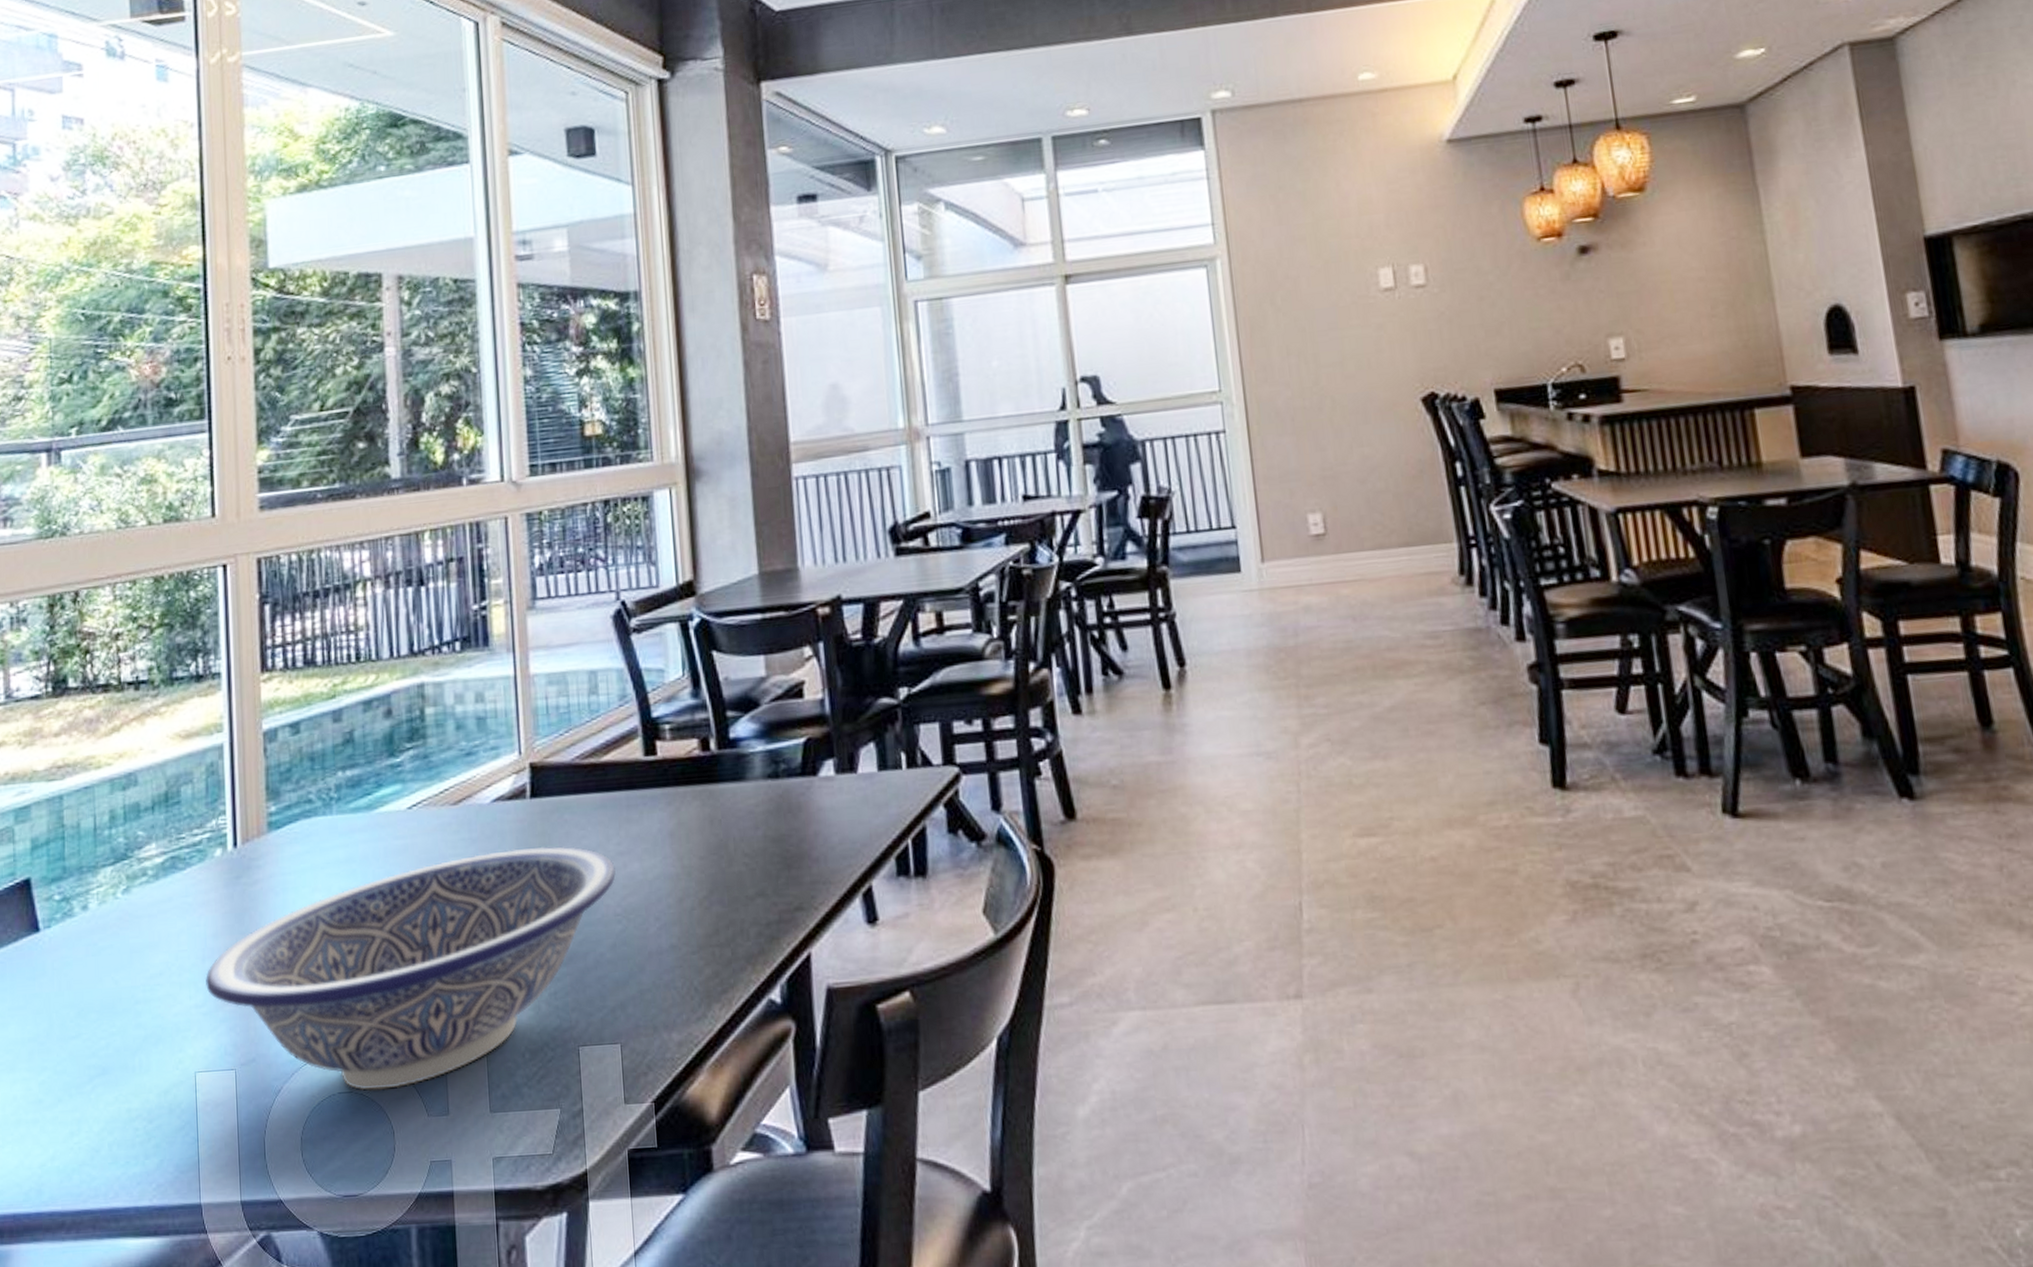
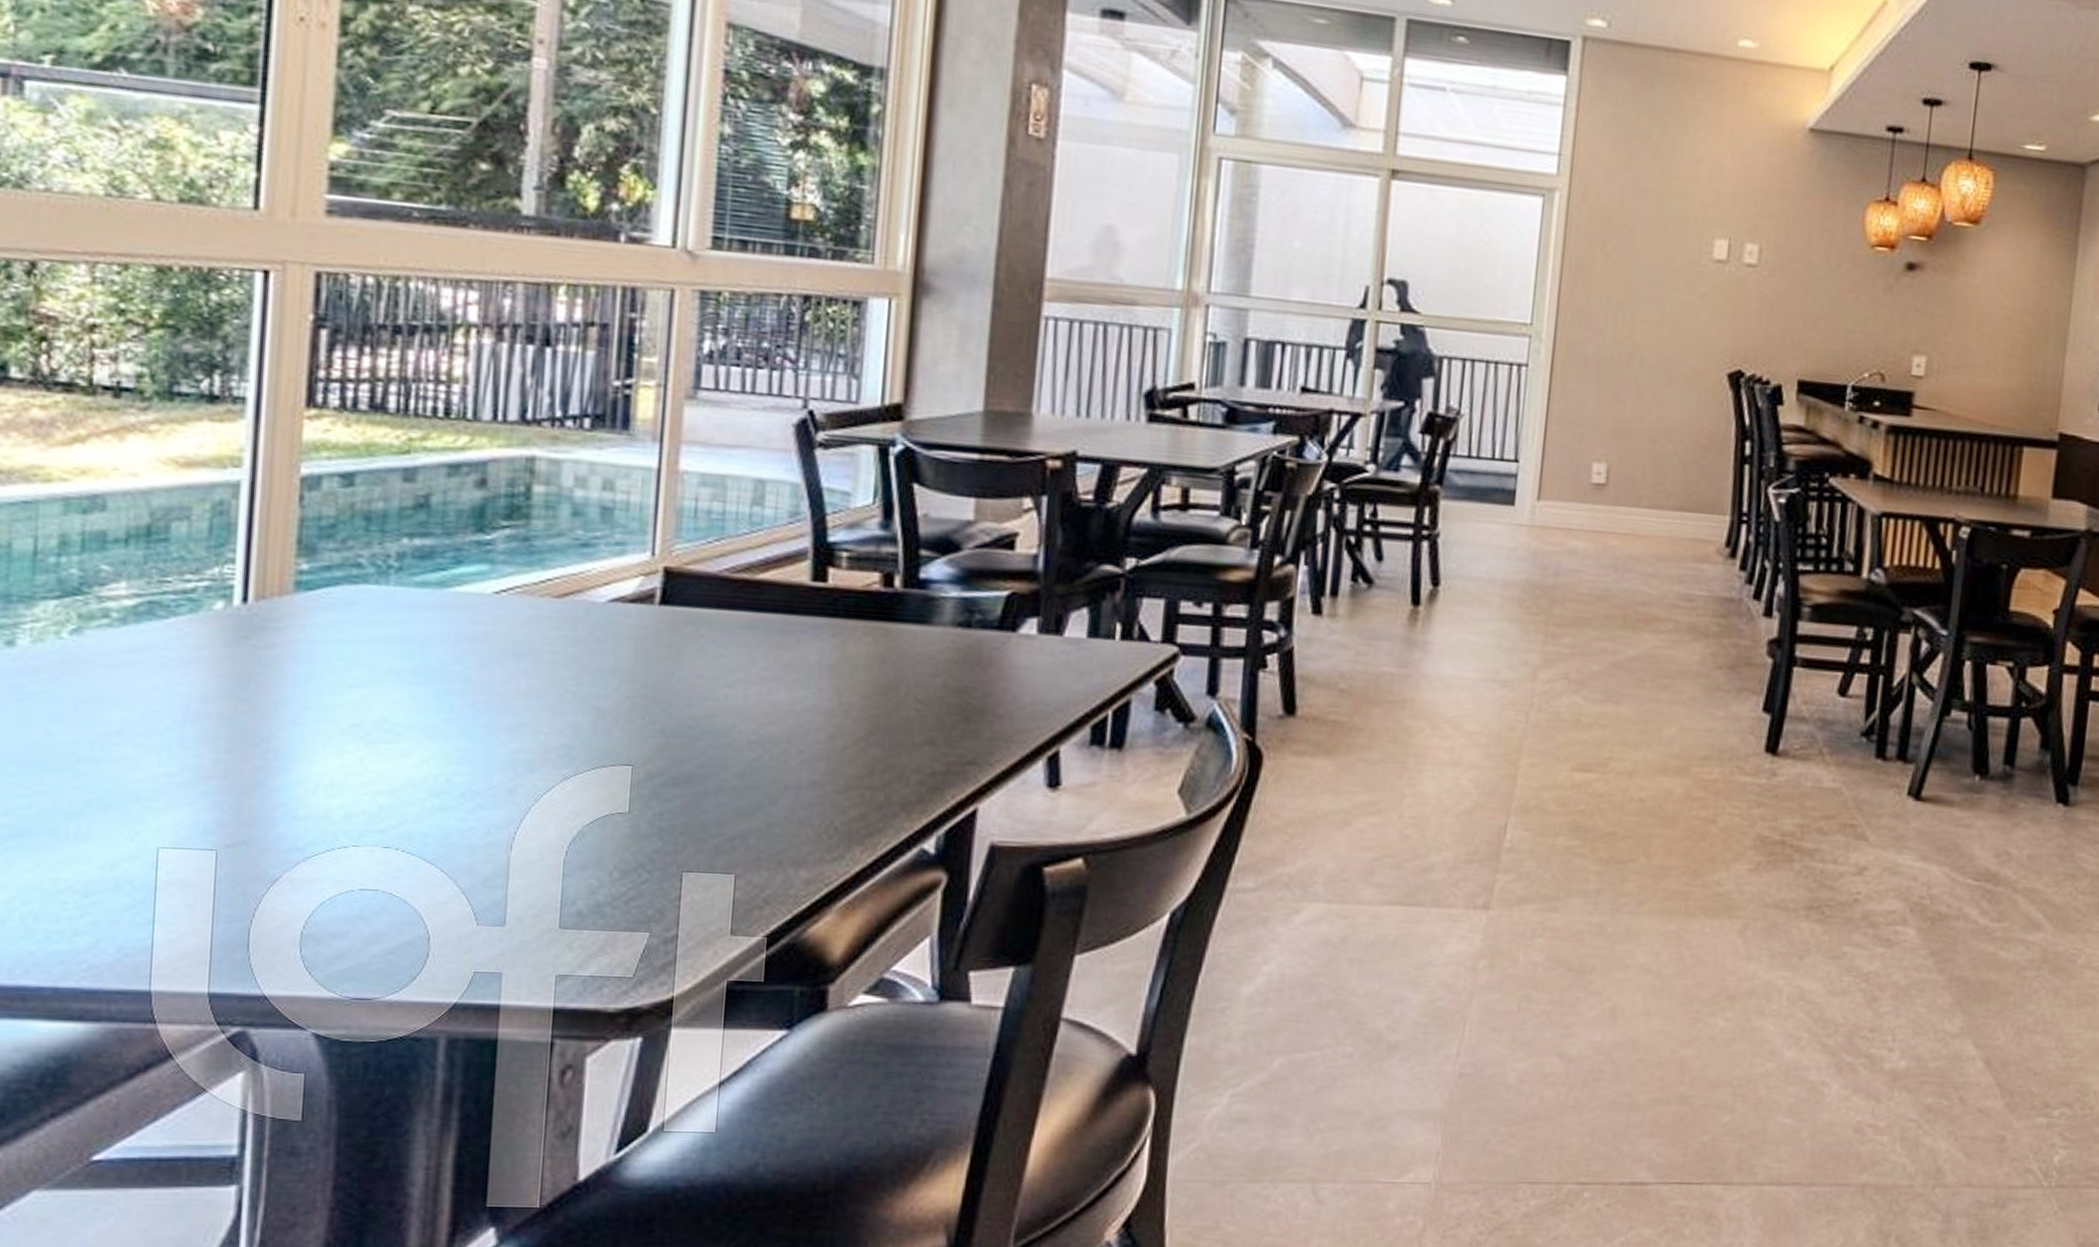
decorative bowl: present [206,846,616,1091] -> none [184,655,757,892]

